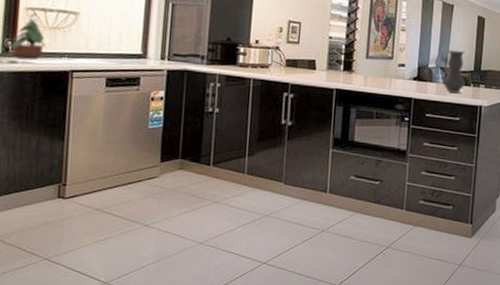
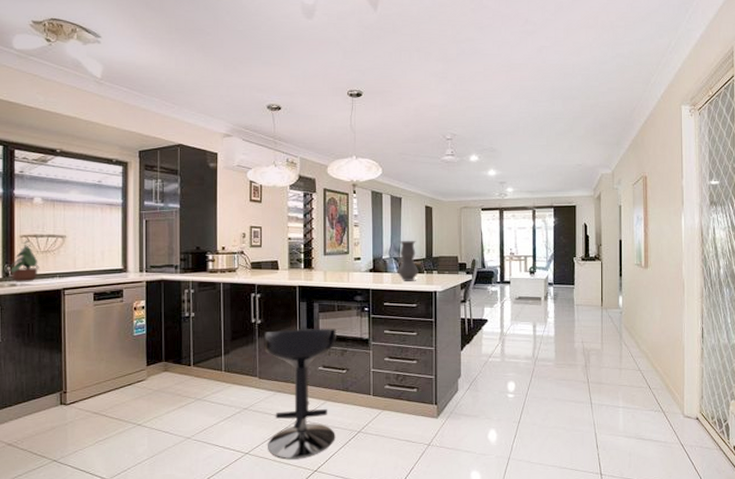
bar stool: none [288,134,373,271] -> present [263,328,336,459]

